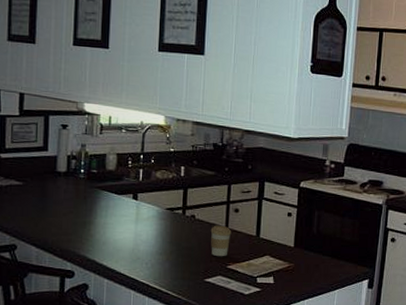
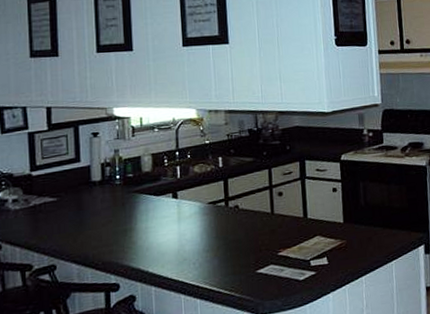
coffee cup: present [210,225,232,257] -> none [256,211,278,245]

